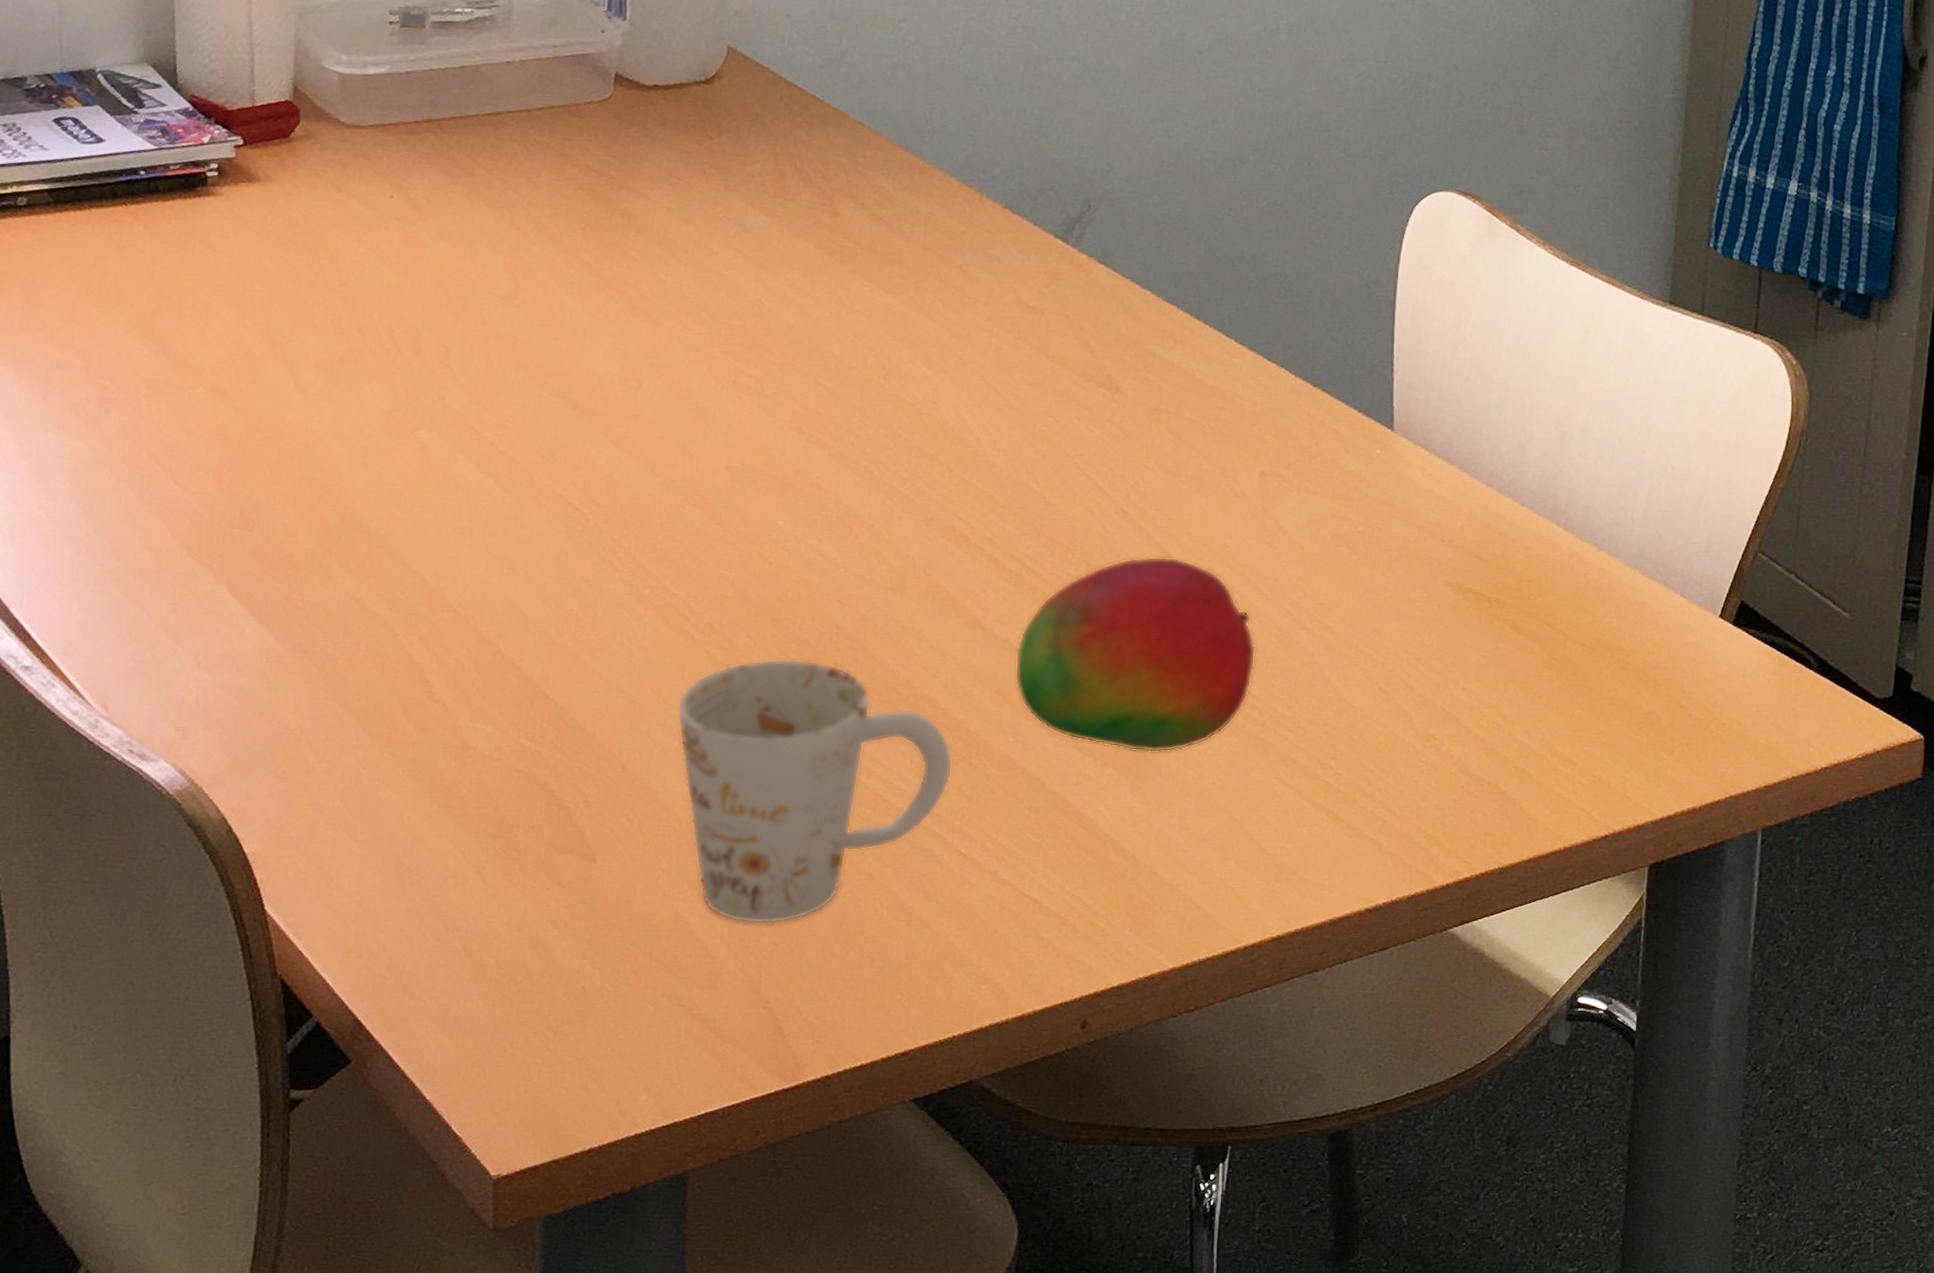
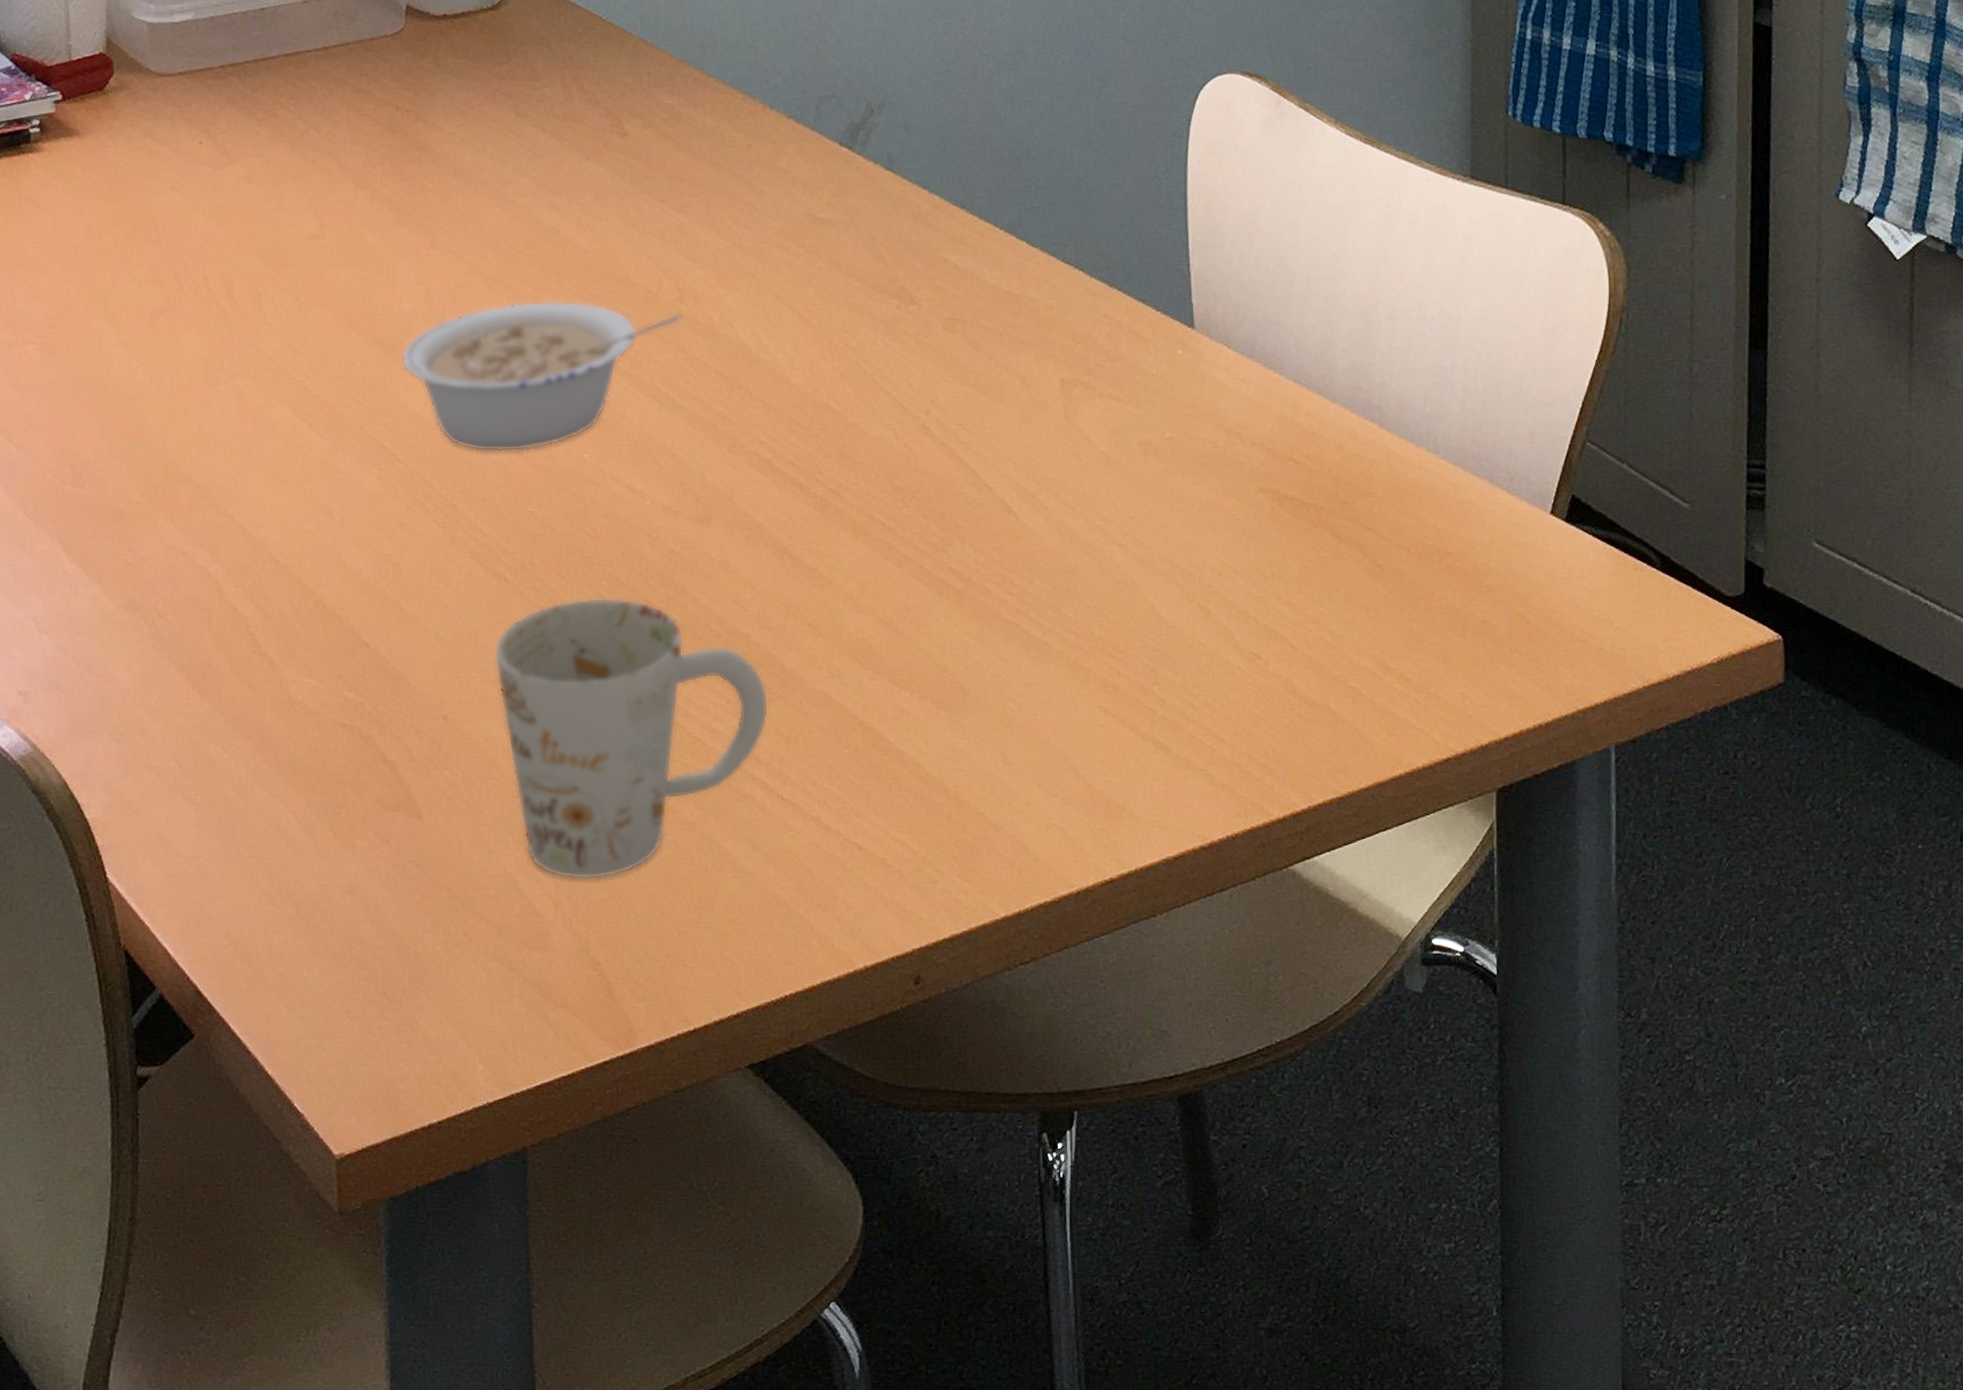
legume: none [594,371,886,516] -> present [401,300,682,452]
fruit: present [1014,556,1256,753] -> none [826,474,1069,684]

